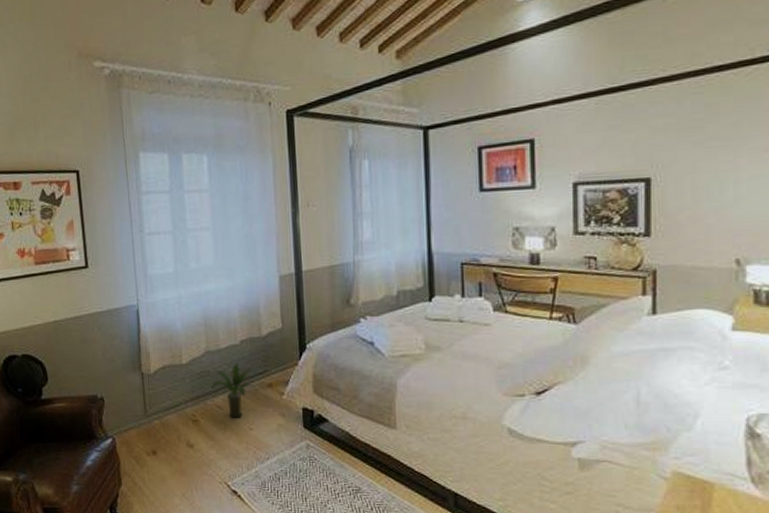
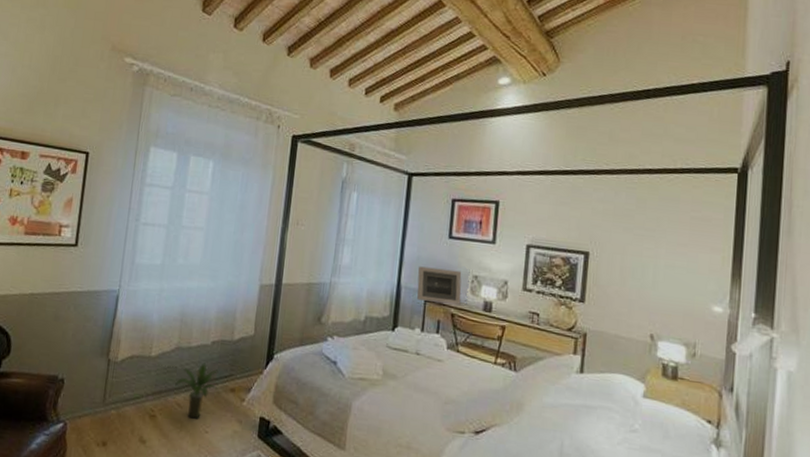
picture frame: none [450,225,503,264] -> present [417,266,462,305]

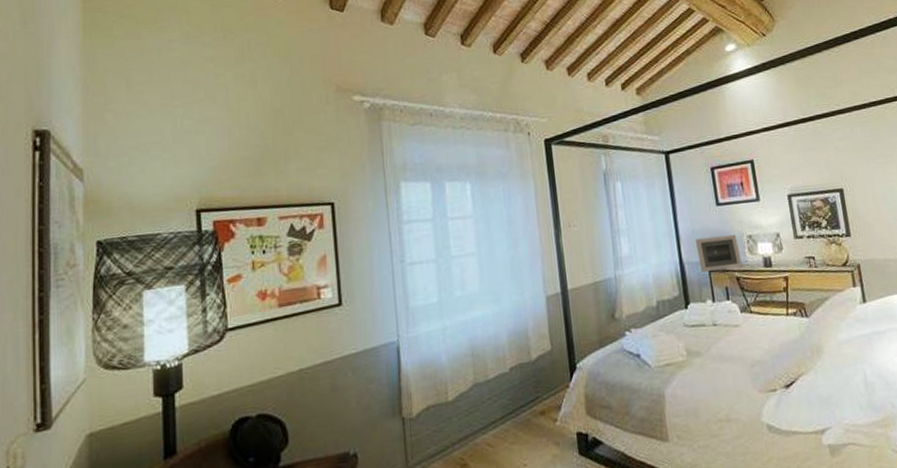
potted plant: present [175,362,219,419] -> none [480,392,527,456]

